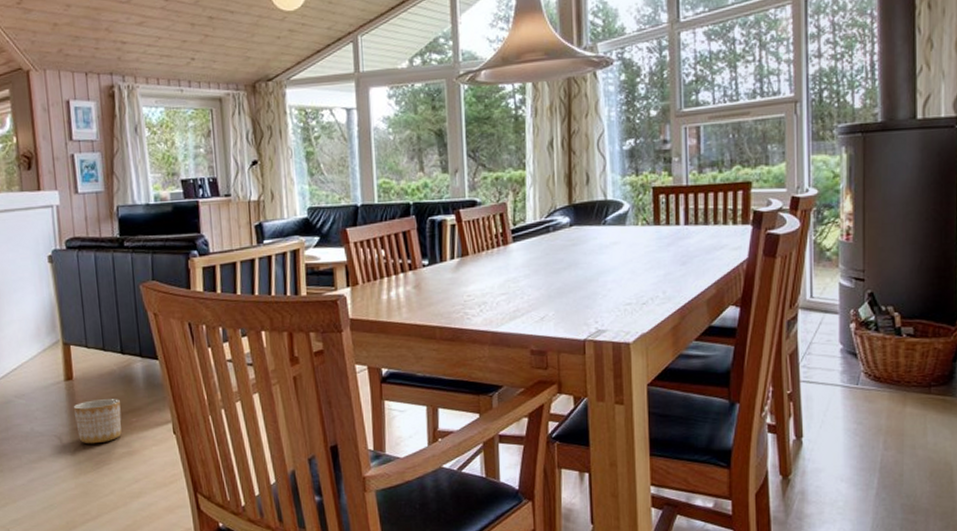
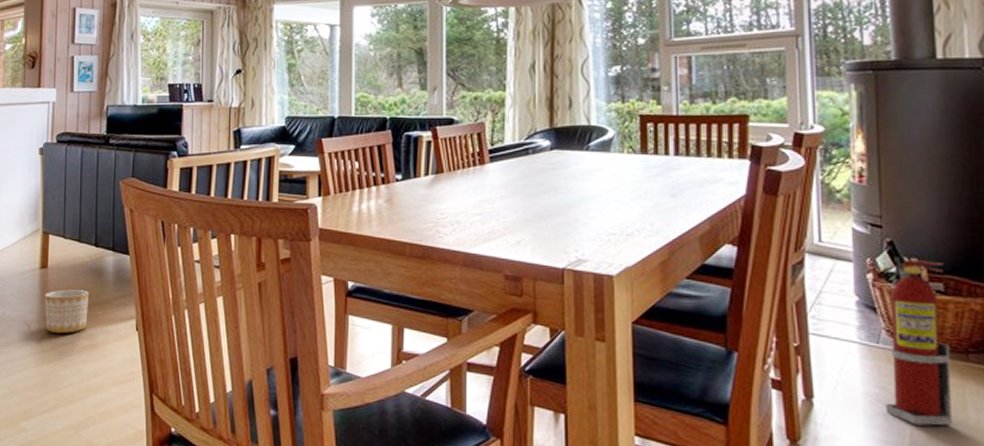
fire extinguisher: none [861,308,916,452] -> present [885,260,953,426]

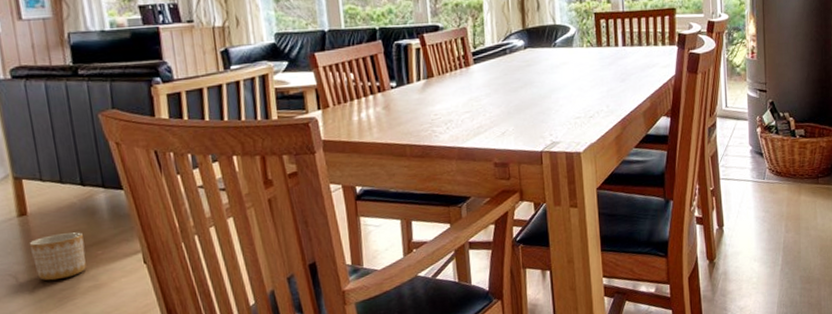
fire extinguisher: present [885,260,953,426] -> none [768,113,809,235]

